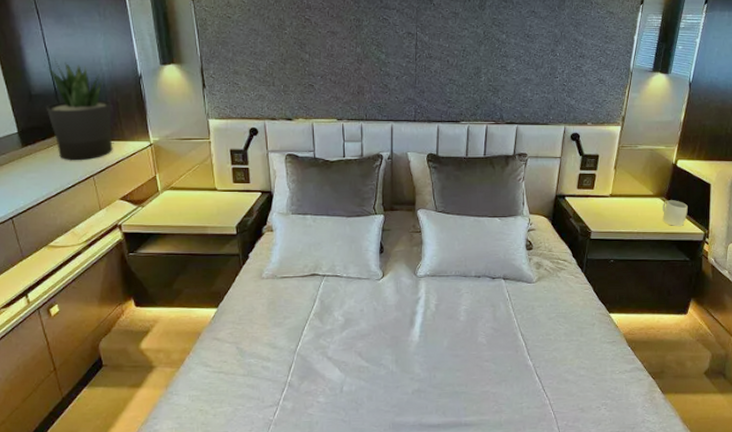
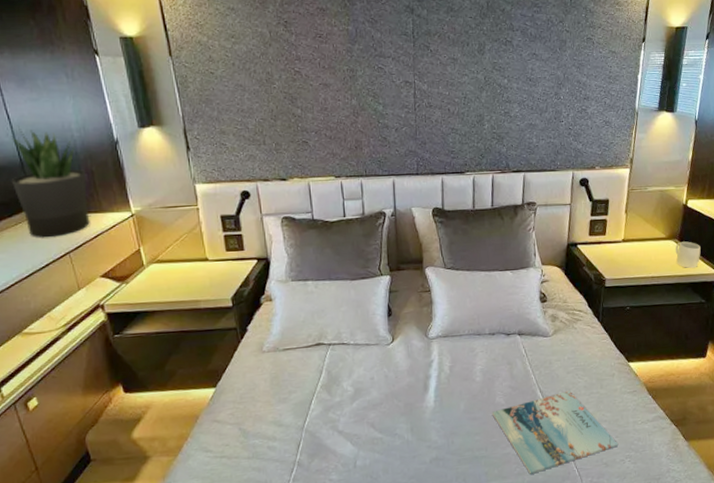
magazine: none [473,336,595,413] -> present [492,390,619,474]

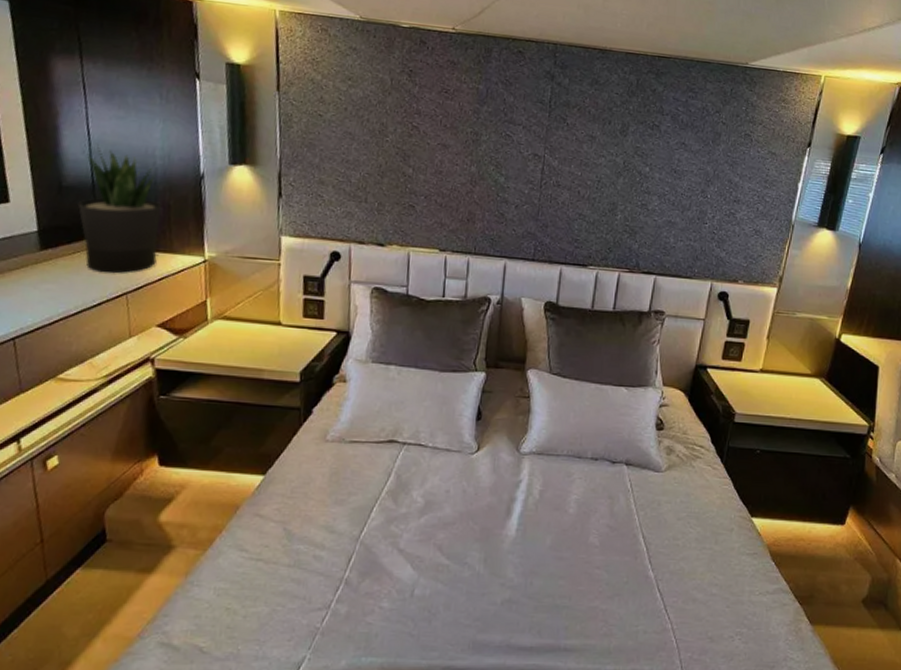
magazine: present [492,390,619,474] -> none [582,541,729,638]
mug: present [675,241,701,269] -> none [820,382,851,416]

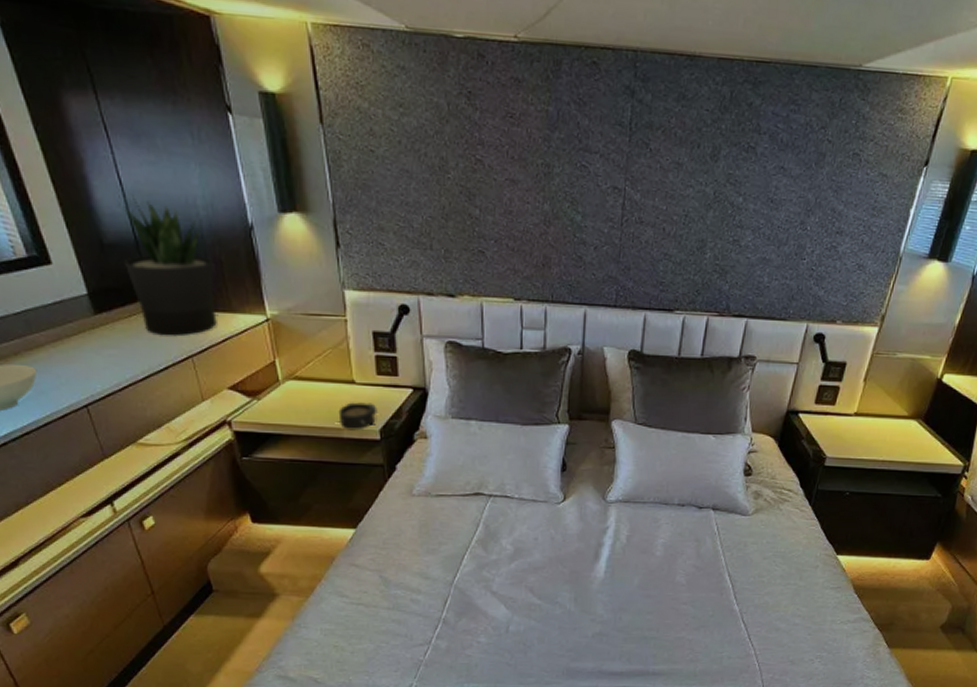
alarm clock: none [258,343,300,372] -> present [337,402,377,431]

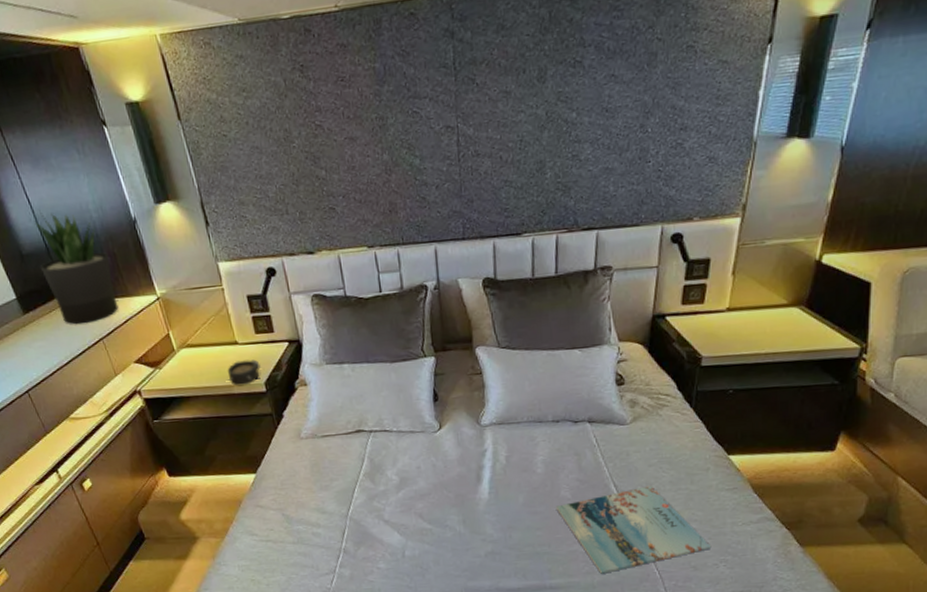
magazine: none [669,578,810,662] -> present [555,486,712,574]

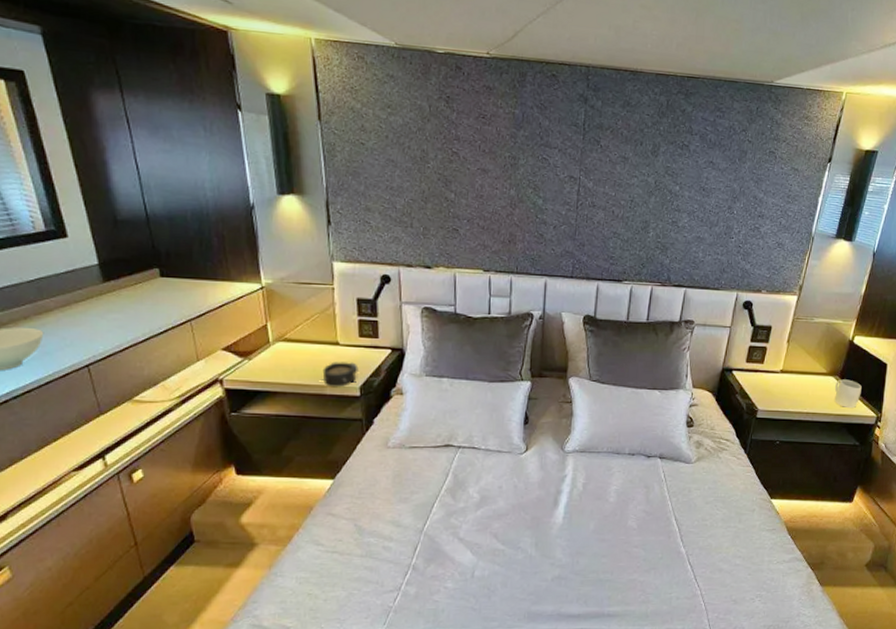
planter: present [33,210,118,325] -> none [135,178,216,302]
magazine: present [555,486,712,574] -> none [622,522,751,603]
mug: none [800,308,837,343] -> present [834,379,862,409]

